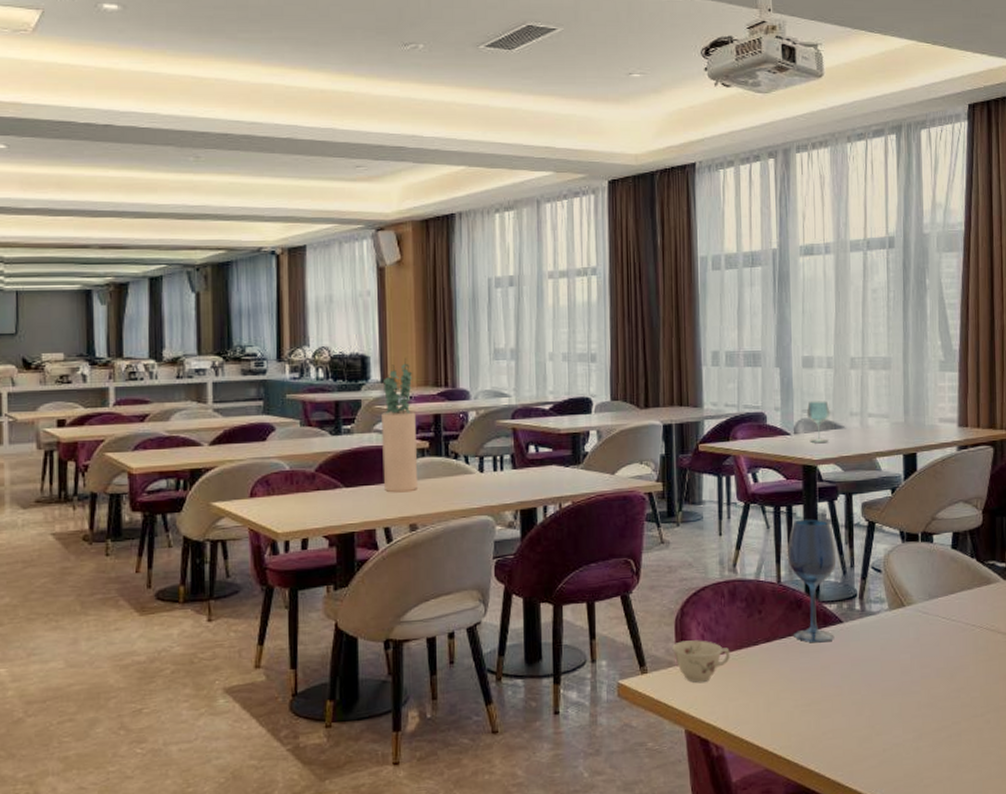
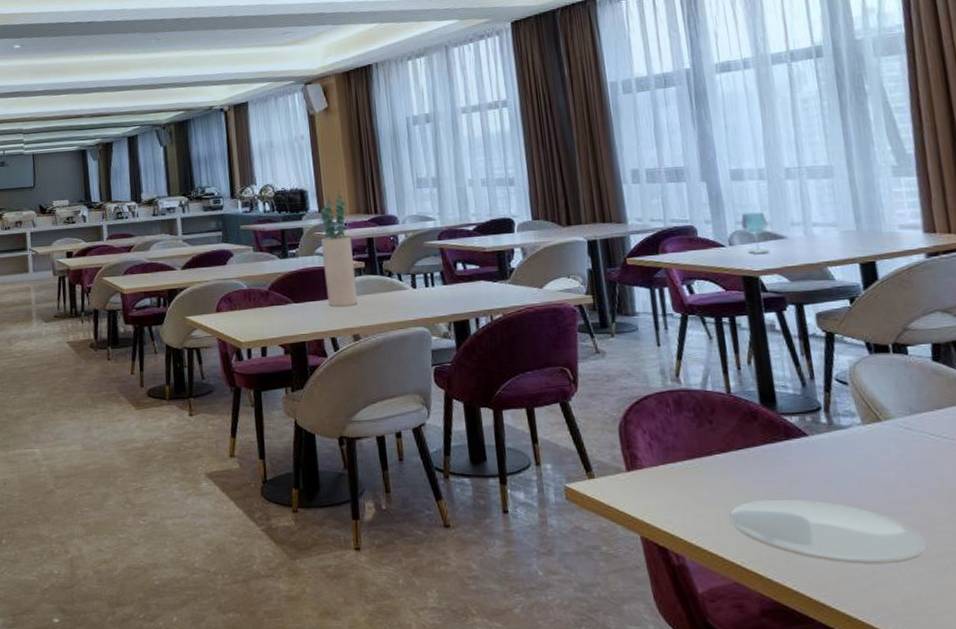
teacup: present [672,640,730,682] -> none [618,448,682,490]
plate: none [767,684,928,743] -> present [729,498,927,564]
wineglass: present [788,519,837,643] -> none [735,329,800,456]

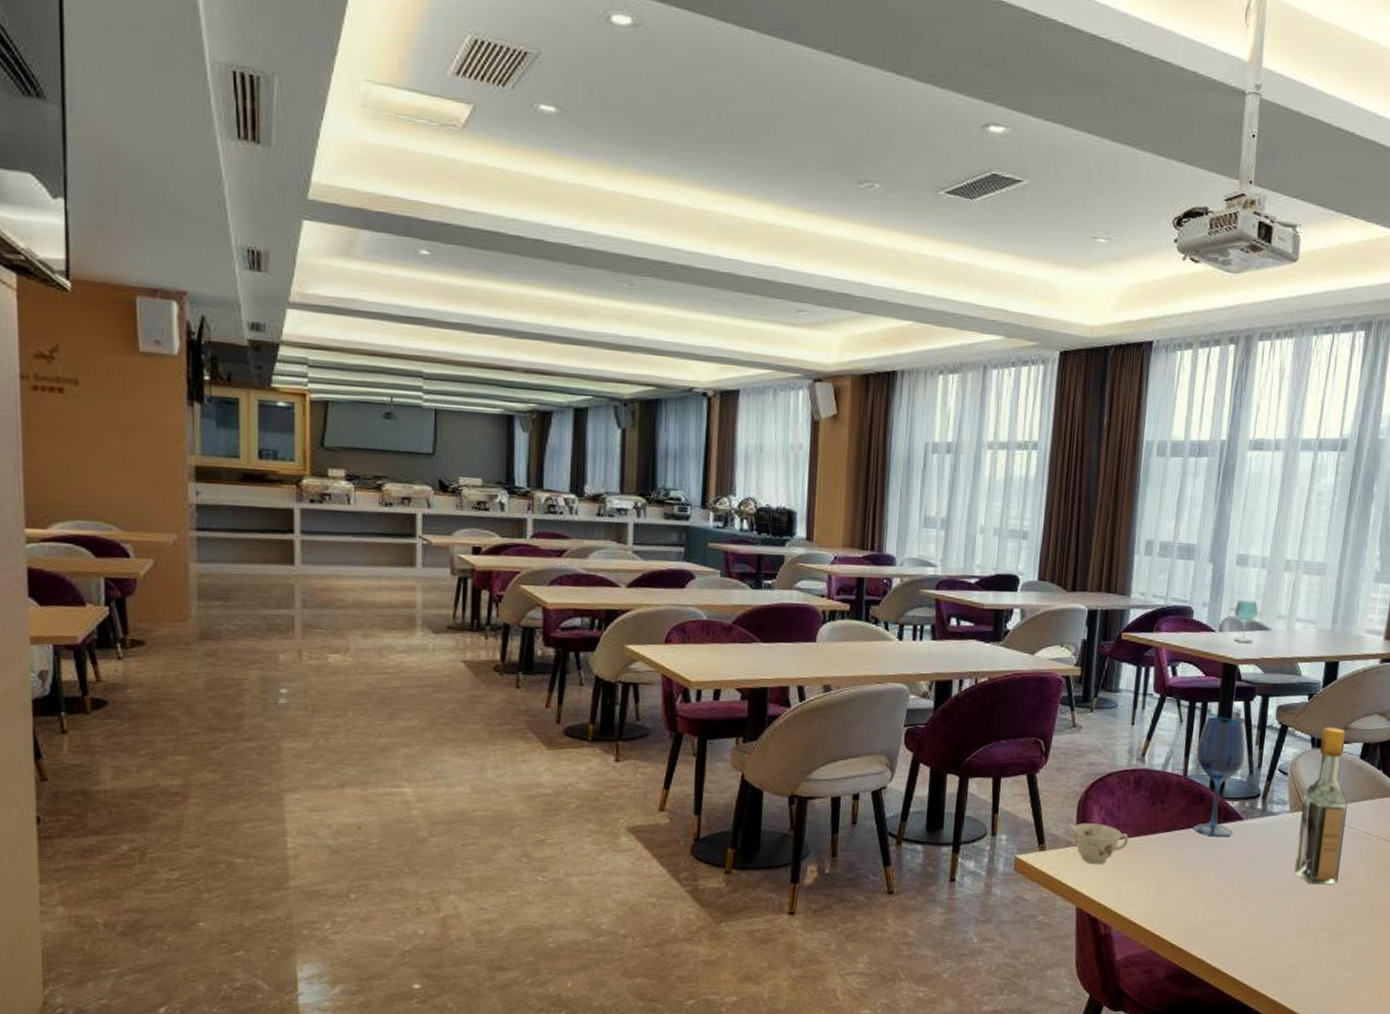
vase: present [321,190,357,307] -> none [800,516,839,653]
teacup: none [618,448,682,490] -> present [1072,823,1129,864]
plate: present [729,498,927,564] -> none [1159,876,1313,936]
wineglass: none [735,329,800,456] -> present [1192,716,1246,837]
bottle: none [873,329,946,504] -> present [1294,726,1348,885]

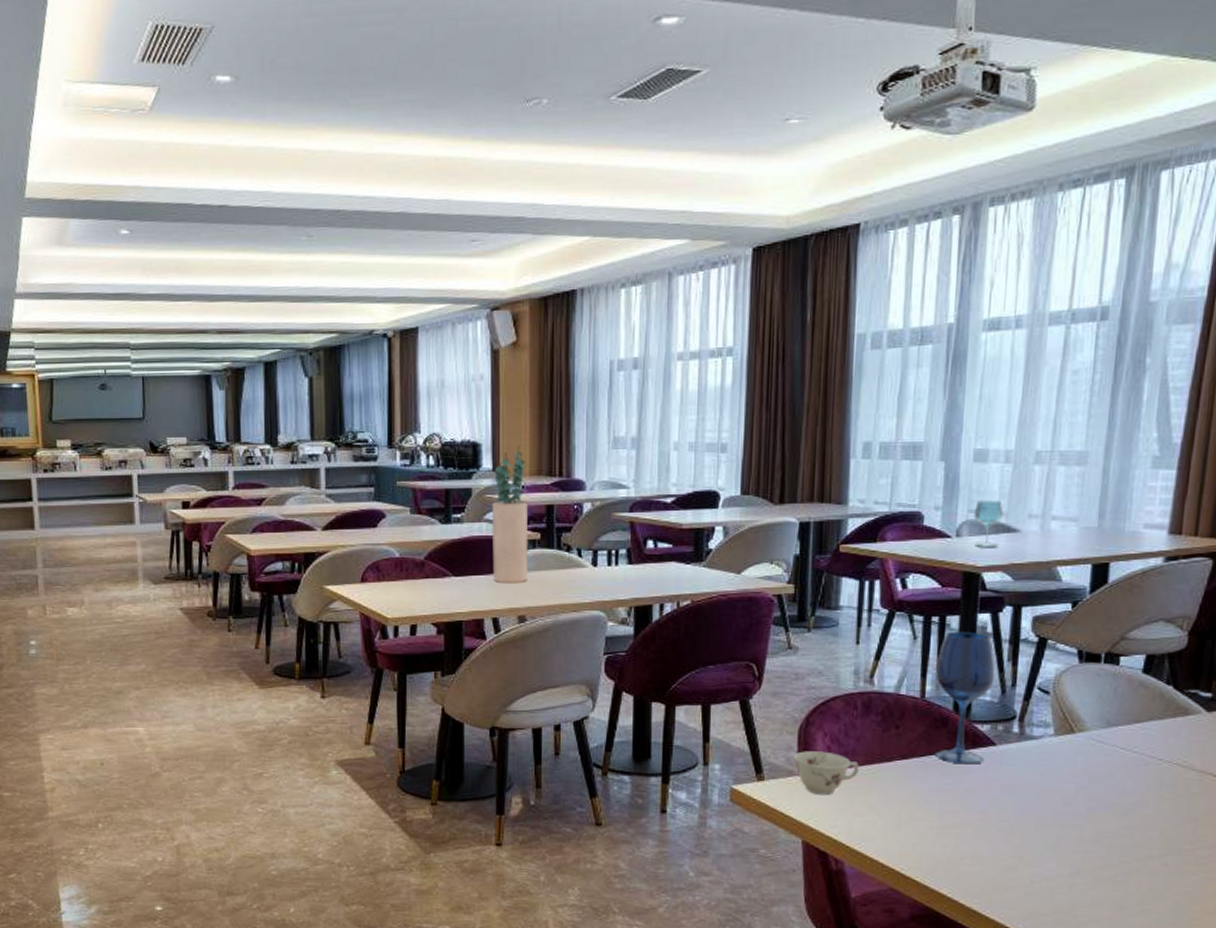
vase: none [800,516,839,653] -> present [492,445,527,584]
bottle: present [1294,726,1348,885] -> none [1063,637,1129,817]

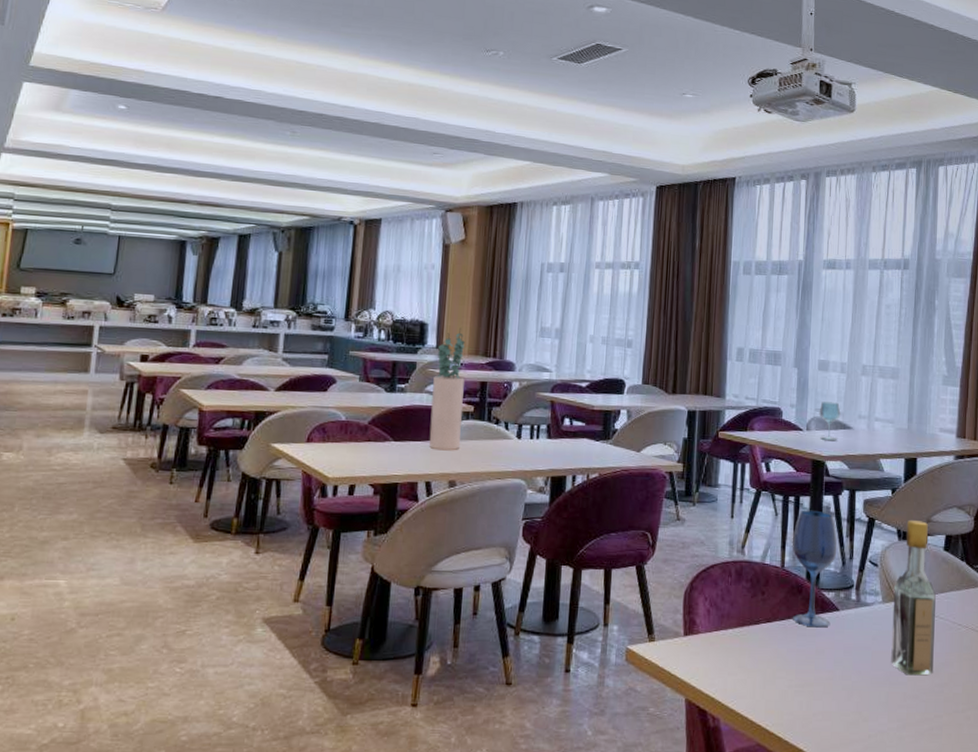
teacup: present [793,751,859,794] -> none [679,614,733,655]
bottle: none [1063,637,1129,817] -> present [891,519,936,676]

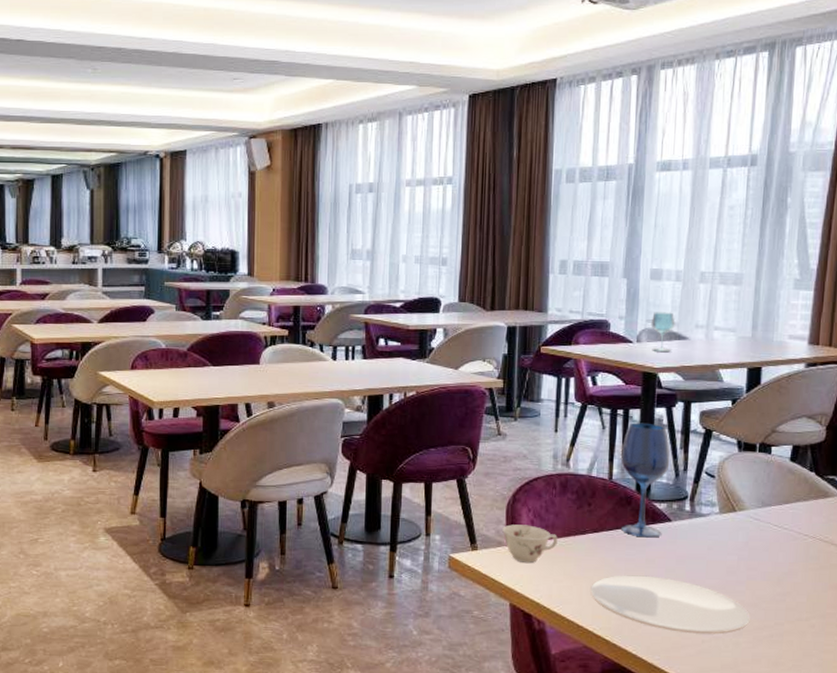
vase: present [428,327,465,451] -> none [246,254,277,374]
teacup: none [679,614,733,655] -> present [502,524,558,563]
plate: none [763,667,912,729] -> present [590,575,750,634]
bottle: present [891,519,936,676] -> none [727,430,780,585]

